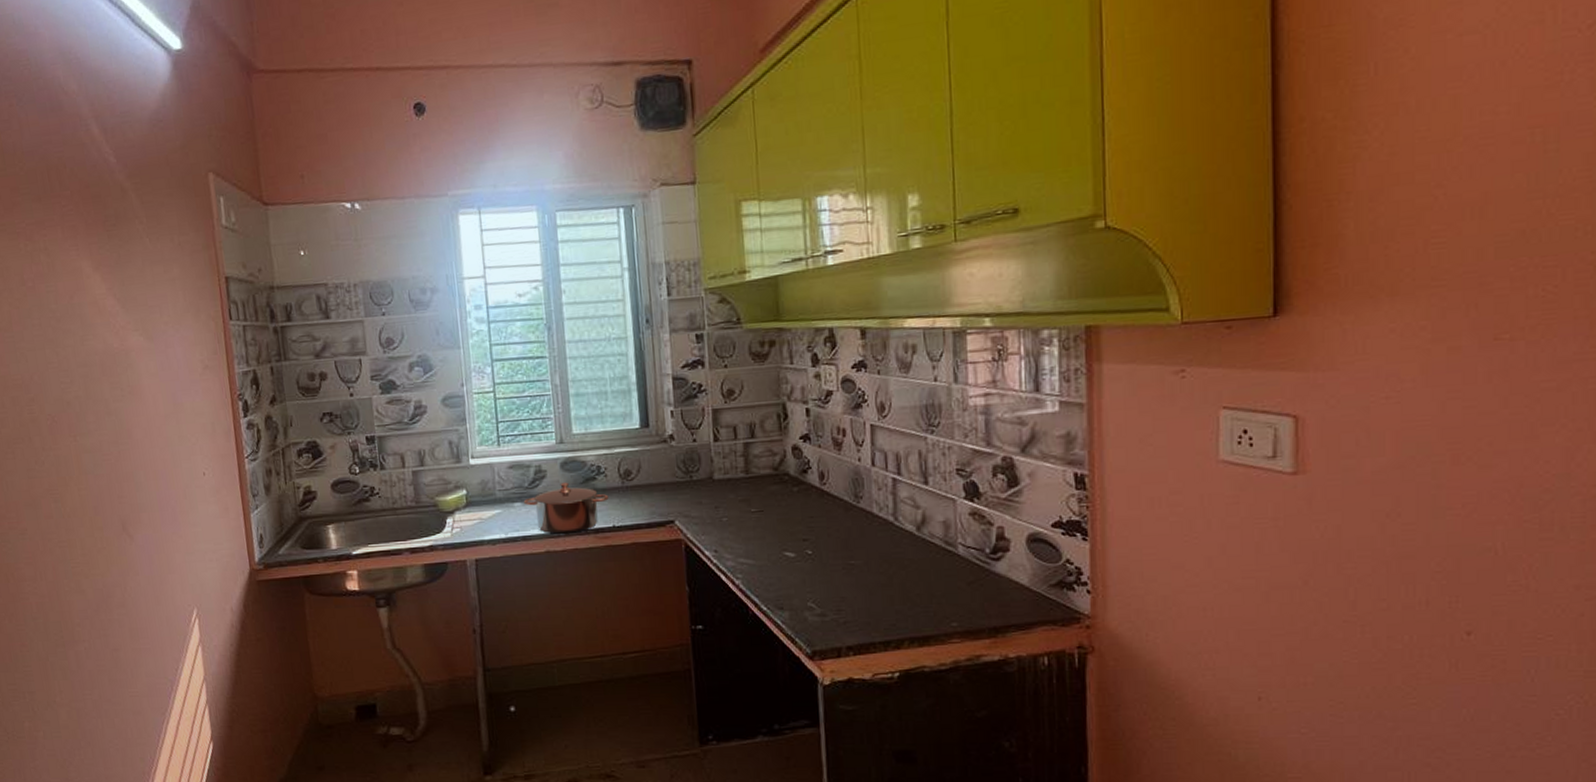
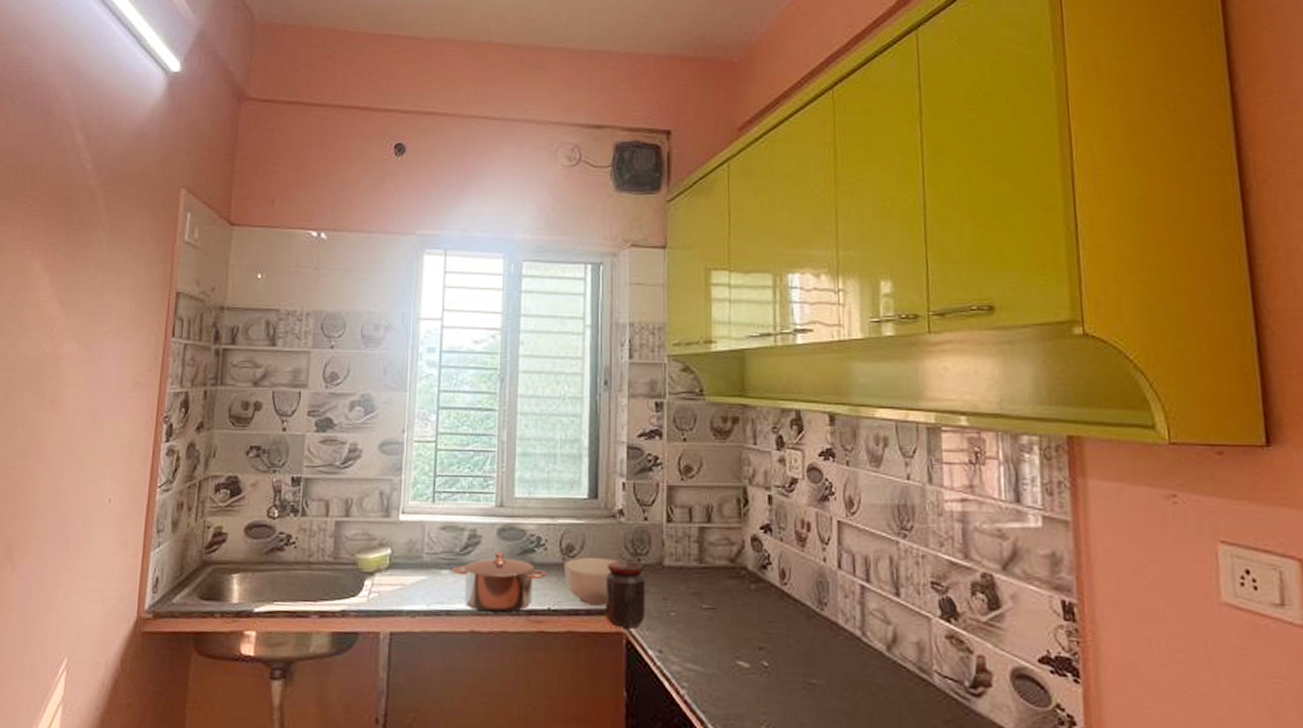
bowl: none [622,477,673,519] -> present [563,556,619,605]
jar: none [661,478,701,536] -> present [605,560,646,629]

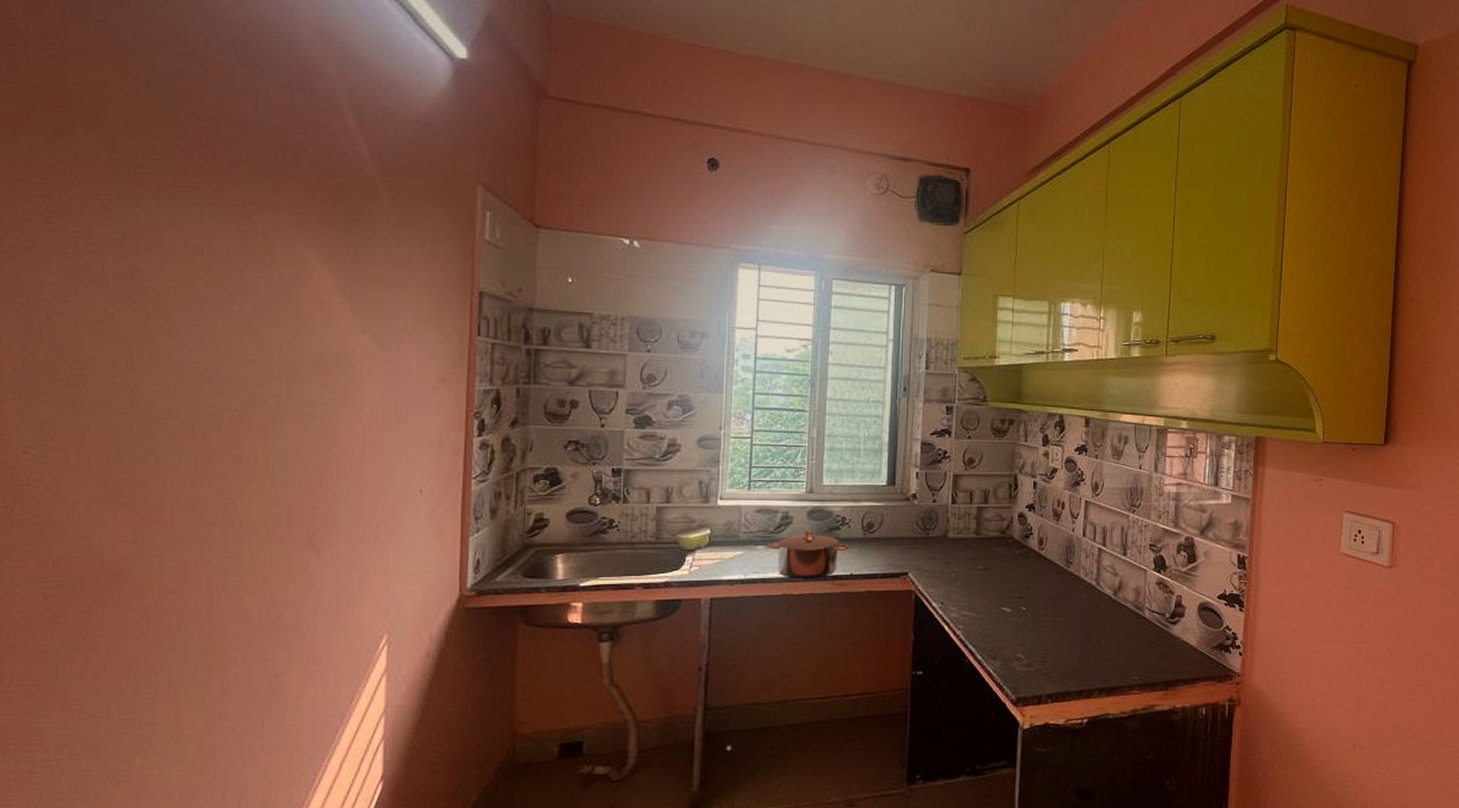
bowl: present [563,556,619,605] -> none [864,532,911,569]
jar: present [605,560,646,629] -> none [898,534,933,587]

